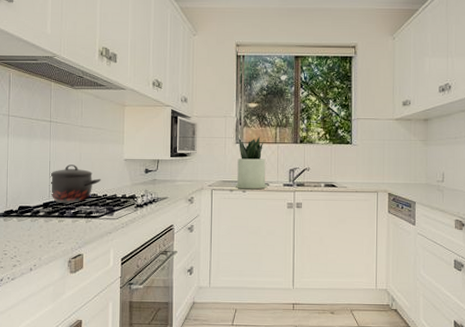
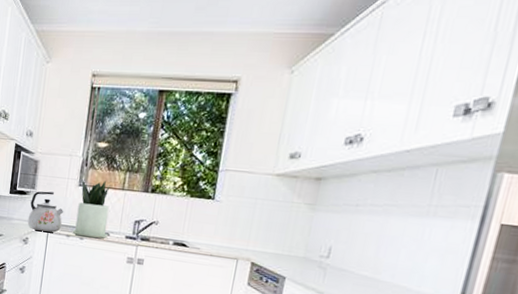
kettle: none [191,151,225,190] -> present [27,191,64,233]

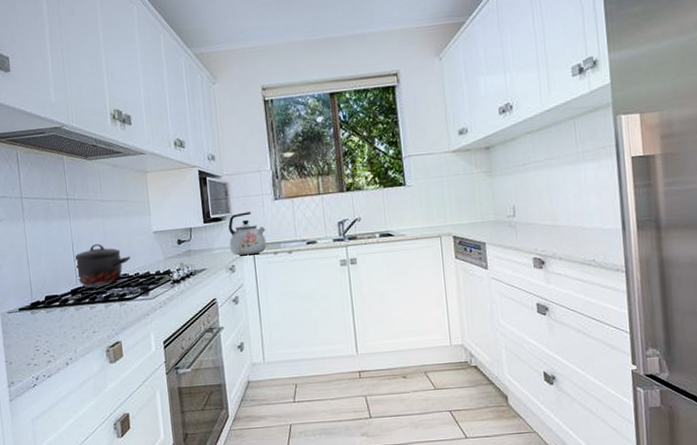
planter: present [71,179,110,239] -> none [276,189,316,251]

